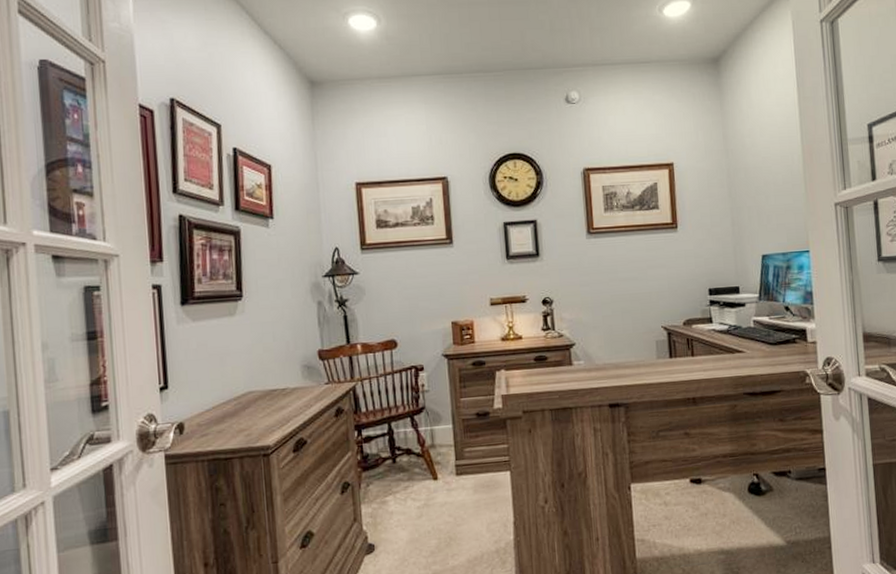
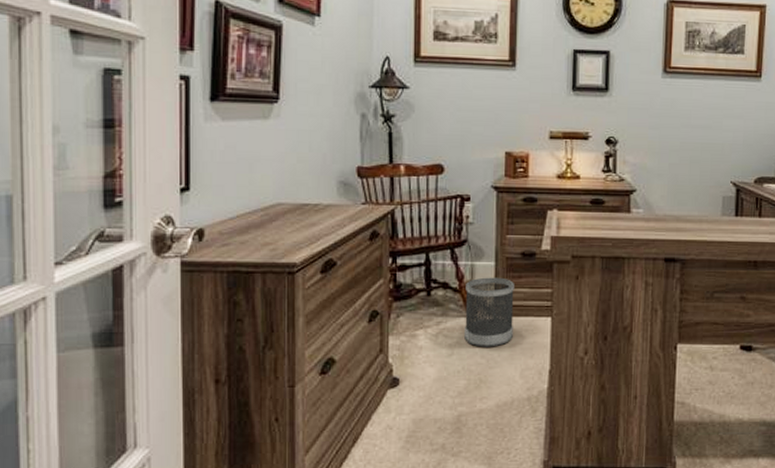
wastebasket: none [427,438,476,507] -> present [464,277,514,347]

